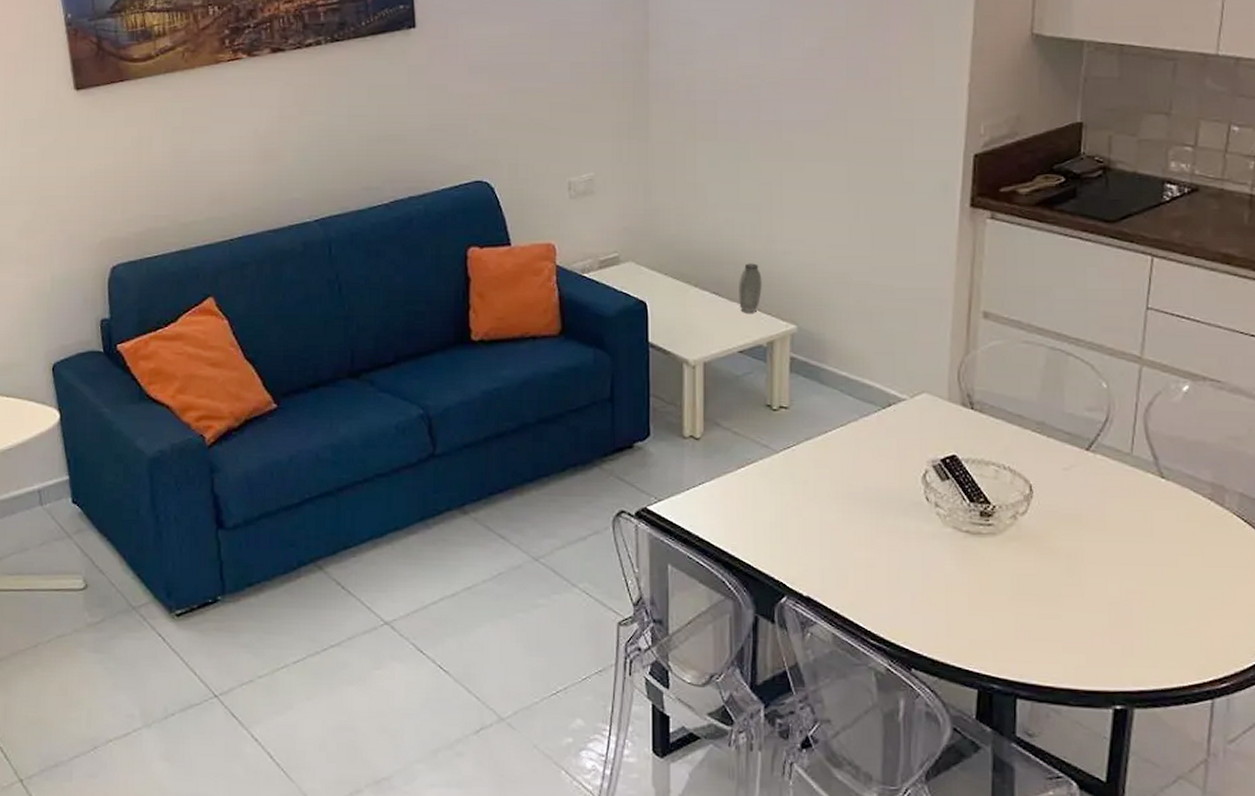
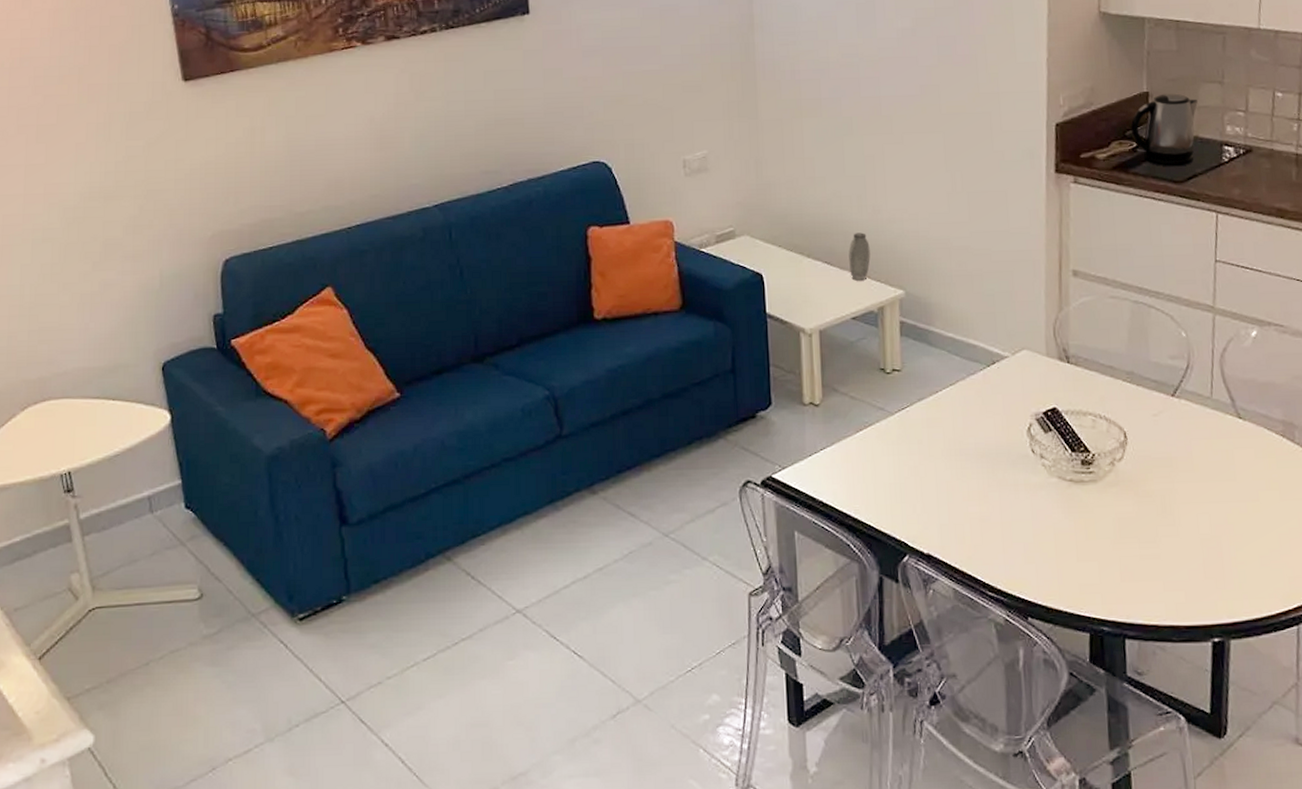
kettle: none [1059,124,1139,205] -> present [1130,93,1198,167]

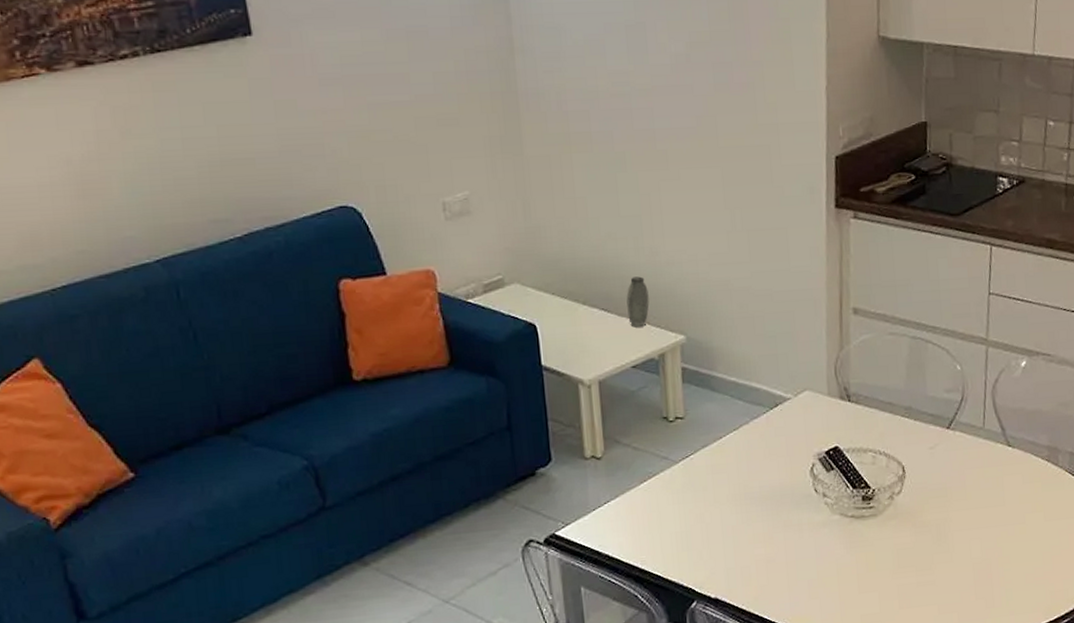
kettle: present [1130,93,1198,167] -> none [909,123,974,200]

